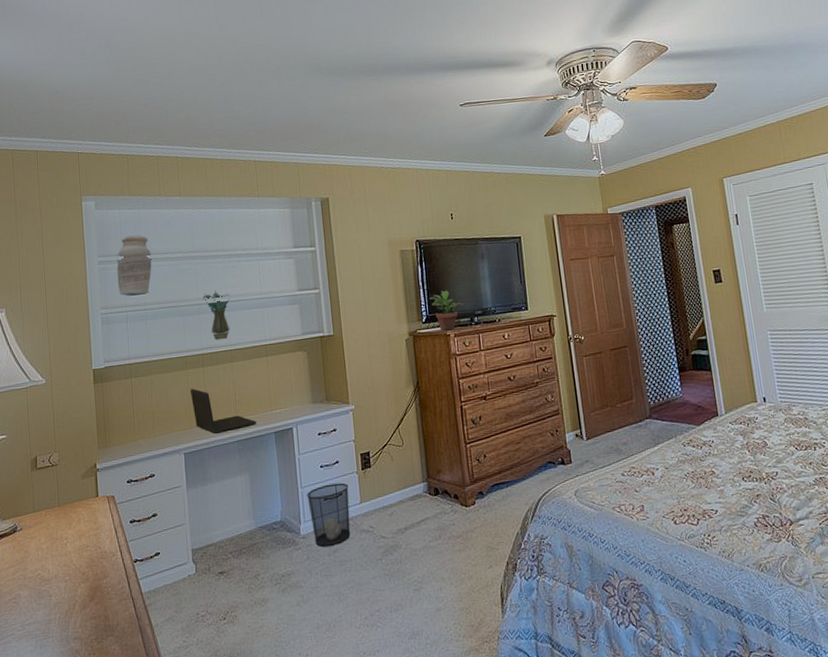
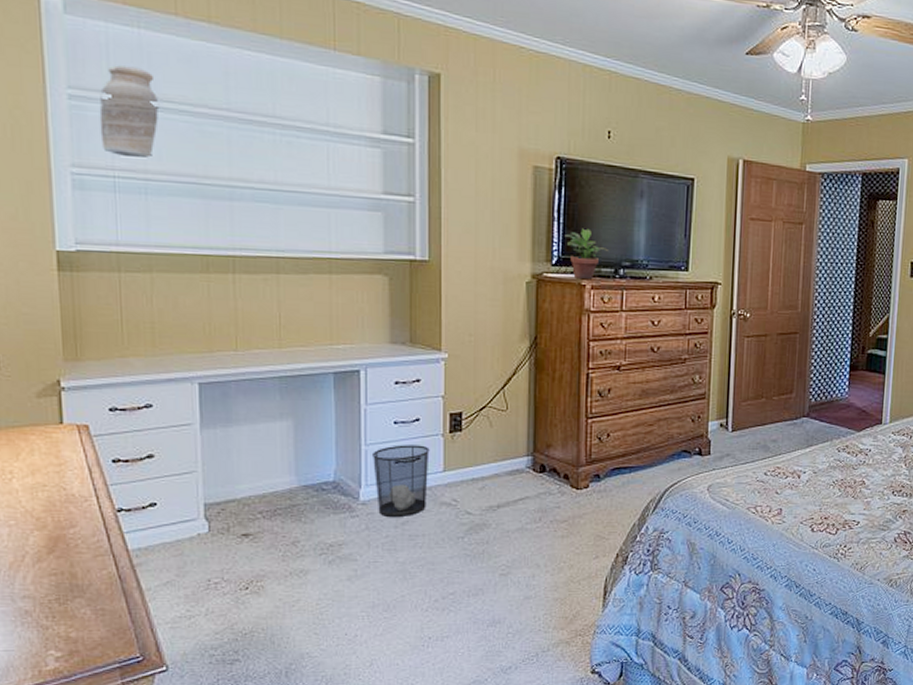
laptop: present [190,388,257,434] -> none [211,300,309,364]
vase: present [202,290,230,339] -> none [238,170,280,240]

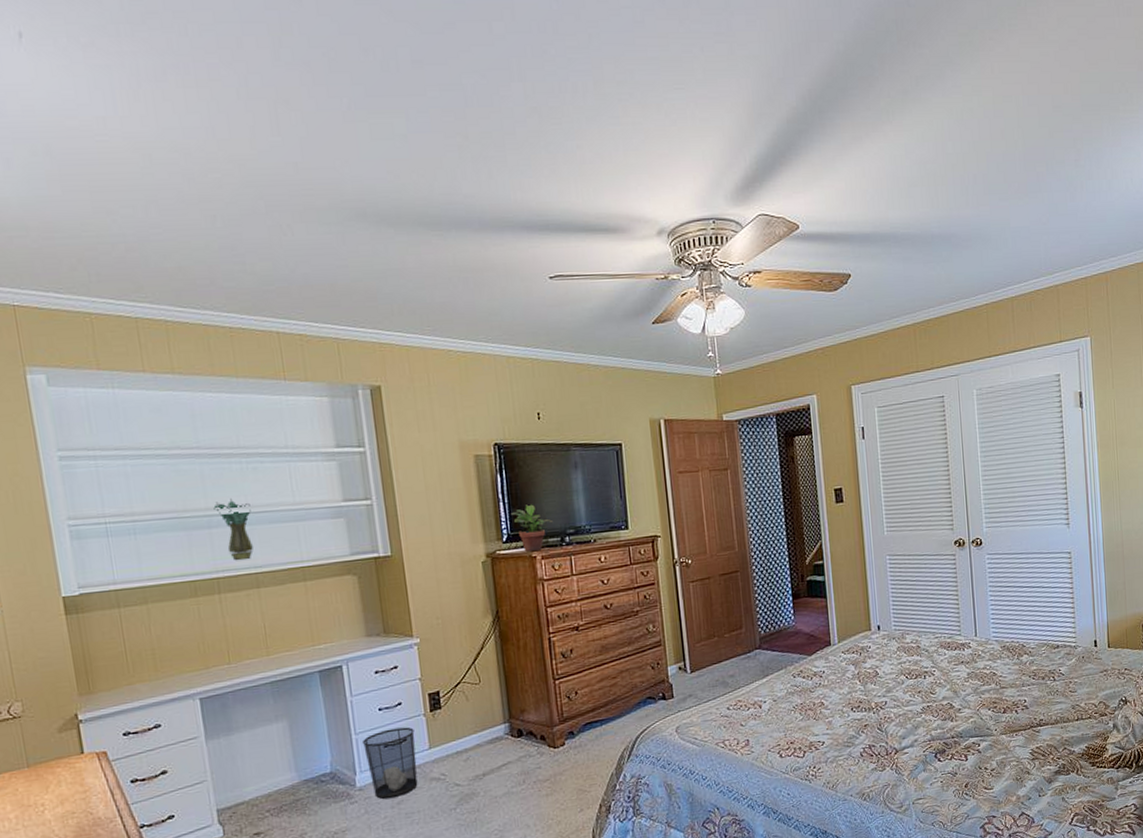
vase: present [99,65,158,158] -> none [86,423,139,504]
vase: none [238,170,280,240] -> present [213,497,253,560]

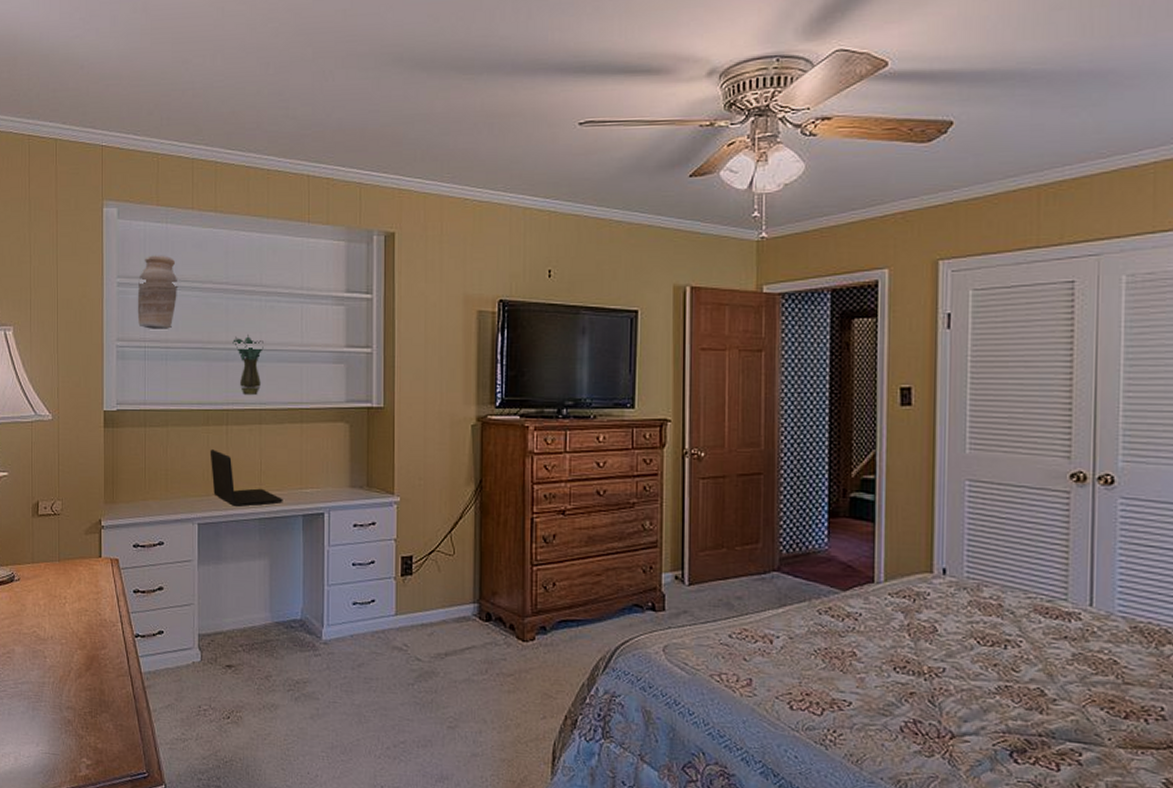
vase: none [86,423,139,504] -> present [137,255,177,329]
laptop: none [202,620,295,675] -> present [209,449,283,507]
waste bin: present [362,727,418,799] -> none [332,586,383,659]
potted plant: present [511,504,554,552] -> none [508,369,552,421]

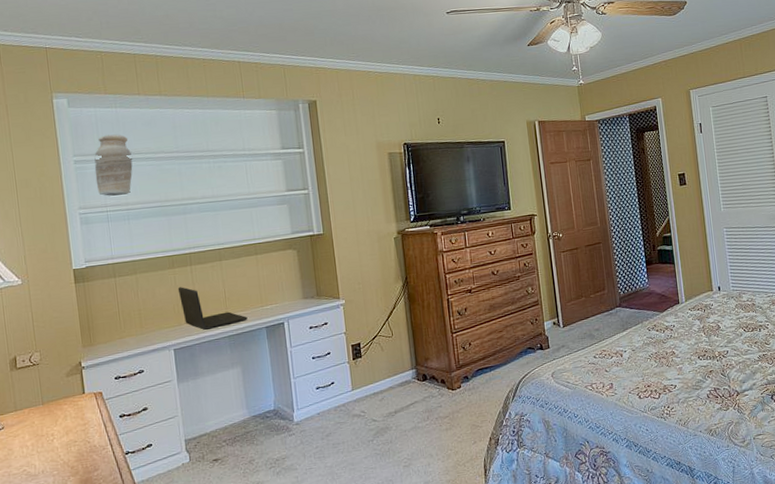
vase: present [232,333,264,394] -> none [188,190,217,239]

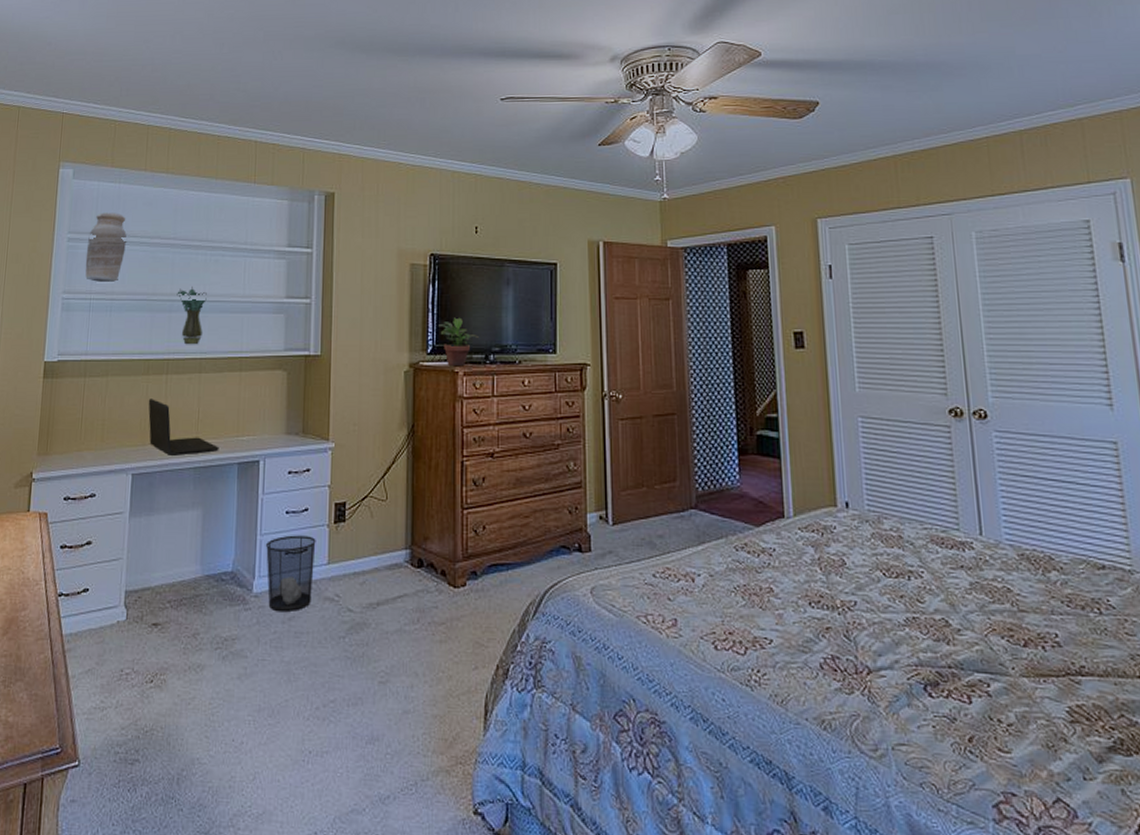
vase: none [188,190,217,239] -> present [177,285,207,344]
waste bin: none [299,372,343,432] -> present [265,535,316,612]
potted plant: none [417,191,451,229] -> present [438,317,480,367]

